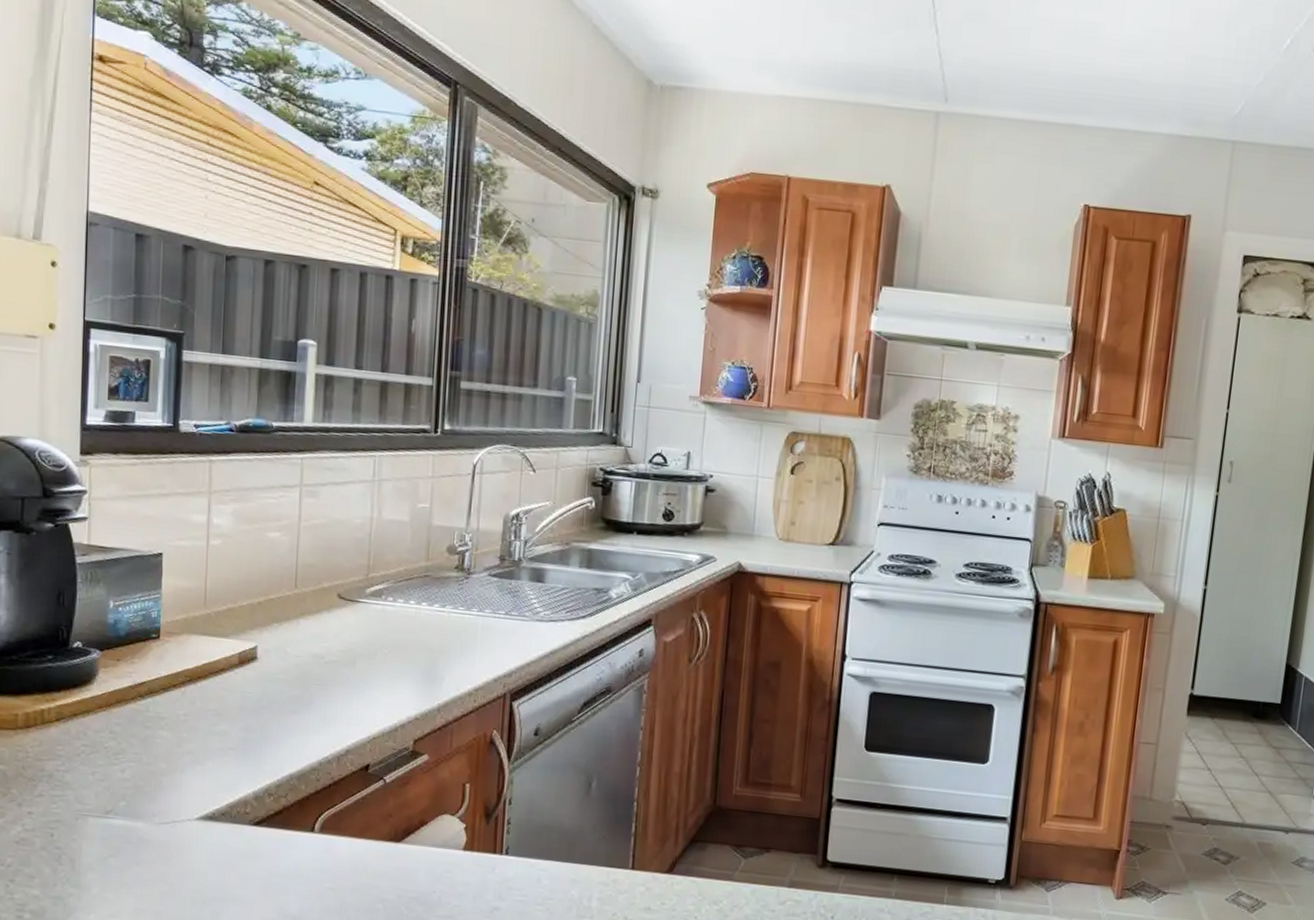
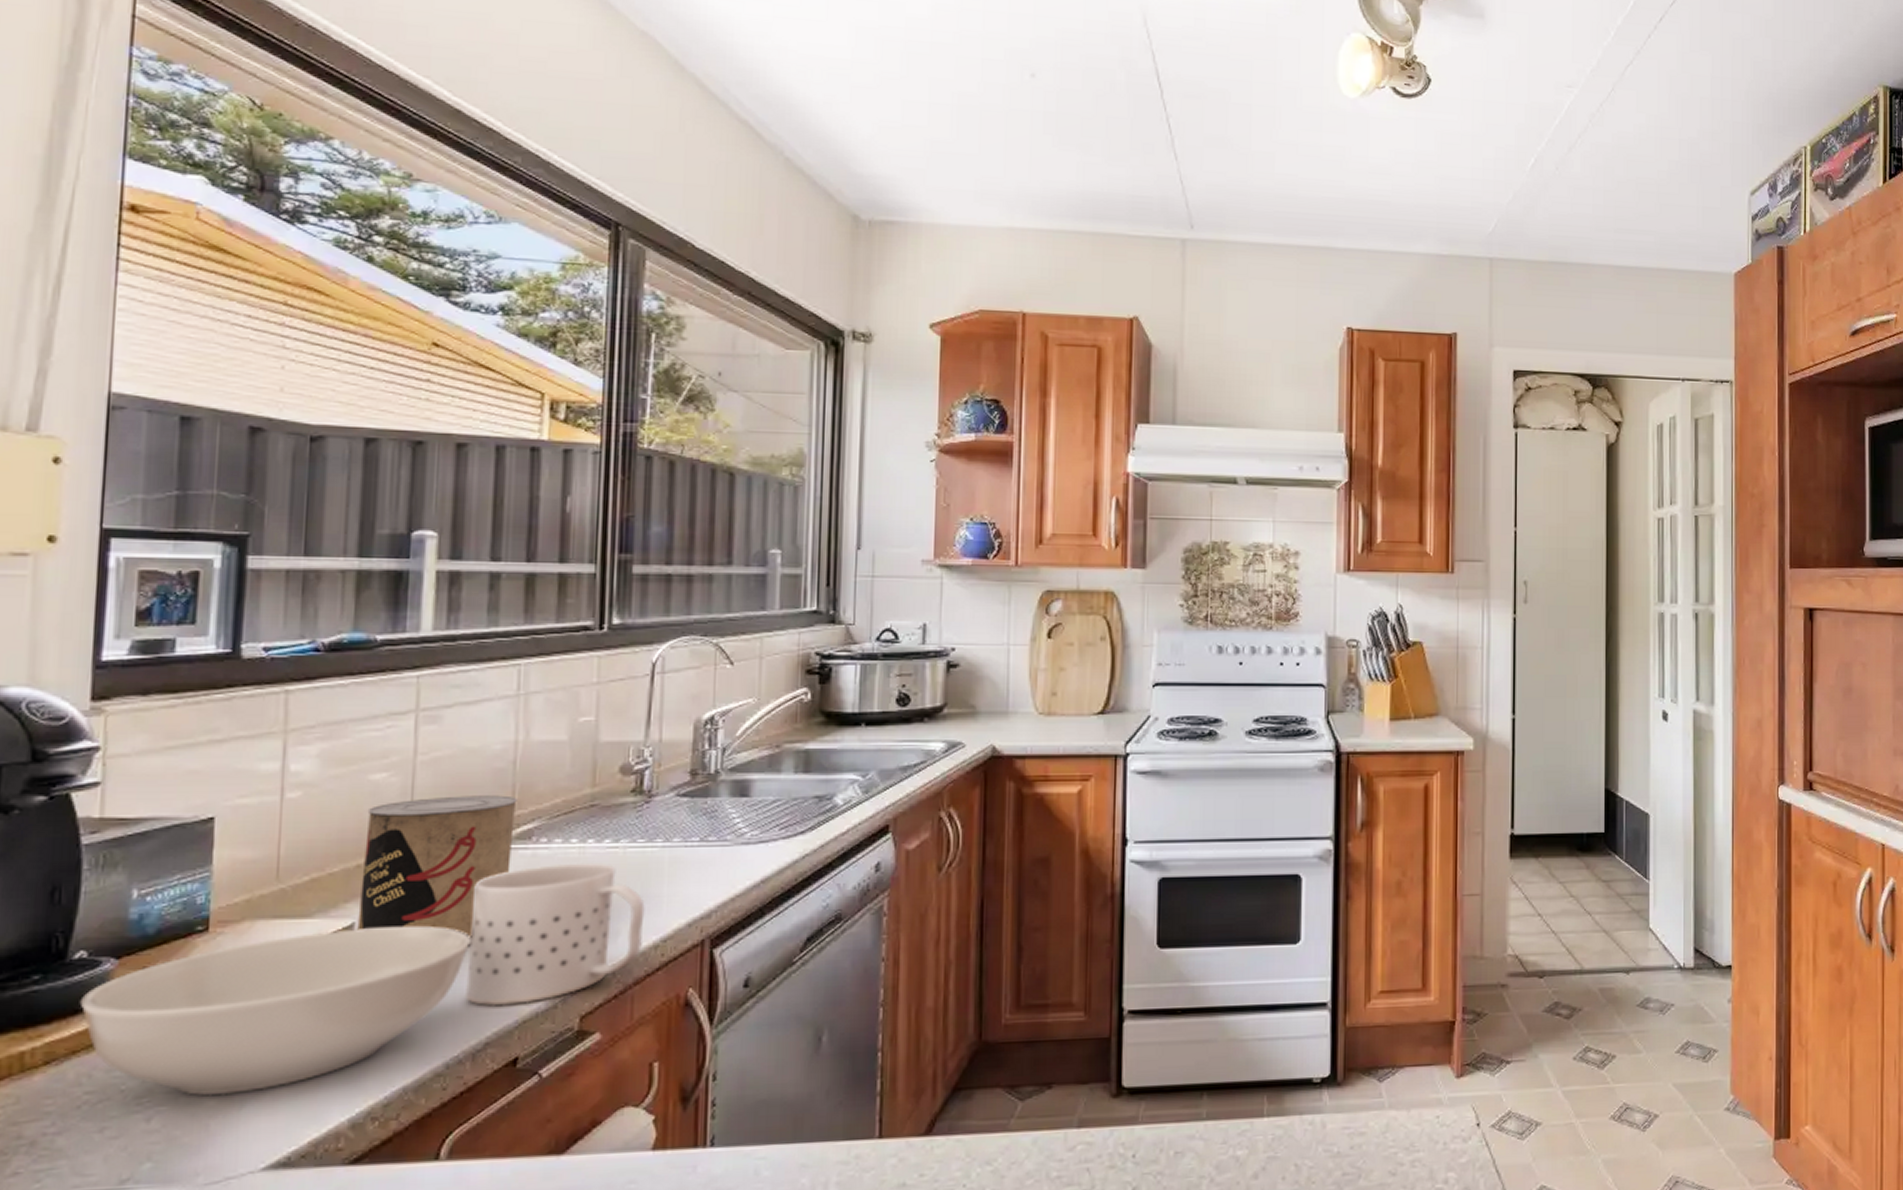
bowl: none [77,650,338,761] -> present [79,925,472,1096]
tin can: none [259,555,372,672] -> present [357,795,517,943]
mug: none [332,619,463,725] -> present [464,862,645,1006]

